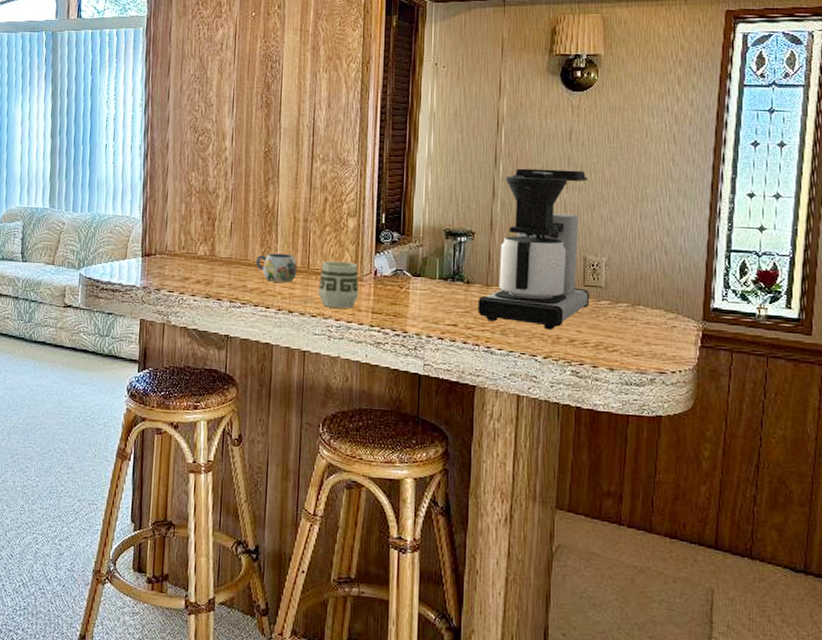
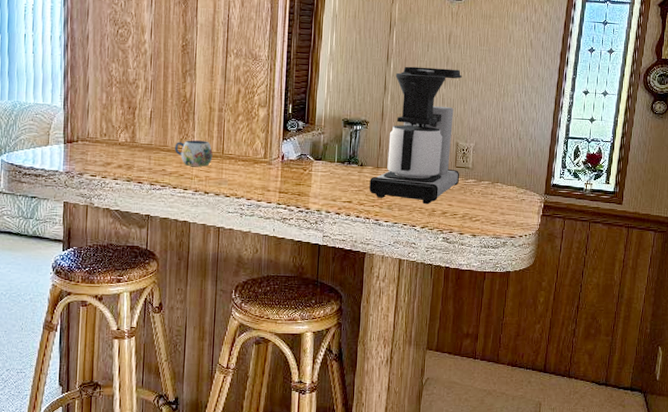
cup: present [318,261,359,309] -> none [232,147,268,189]

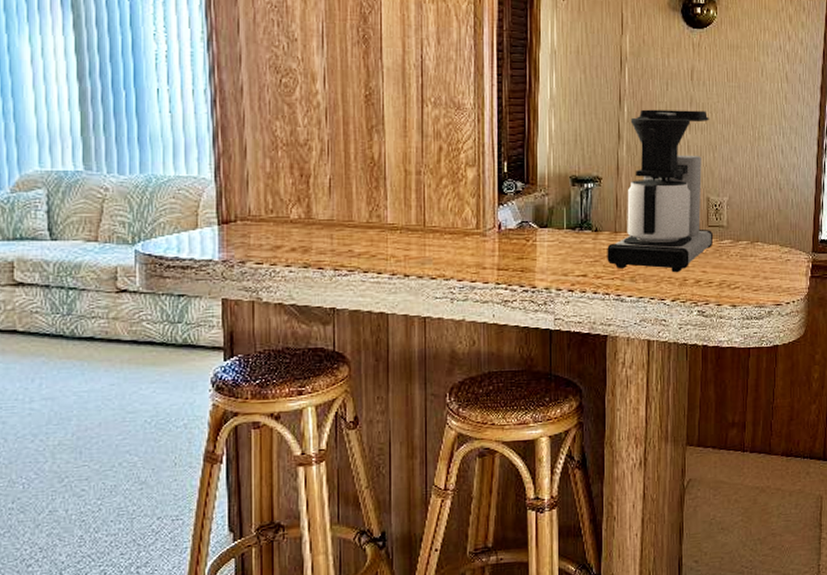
mug: present [174,140,213,167] -> none [362,212,412,244]

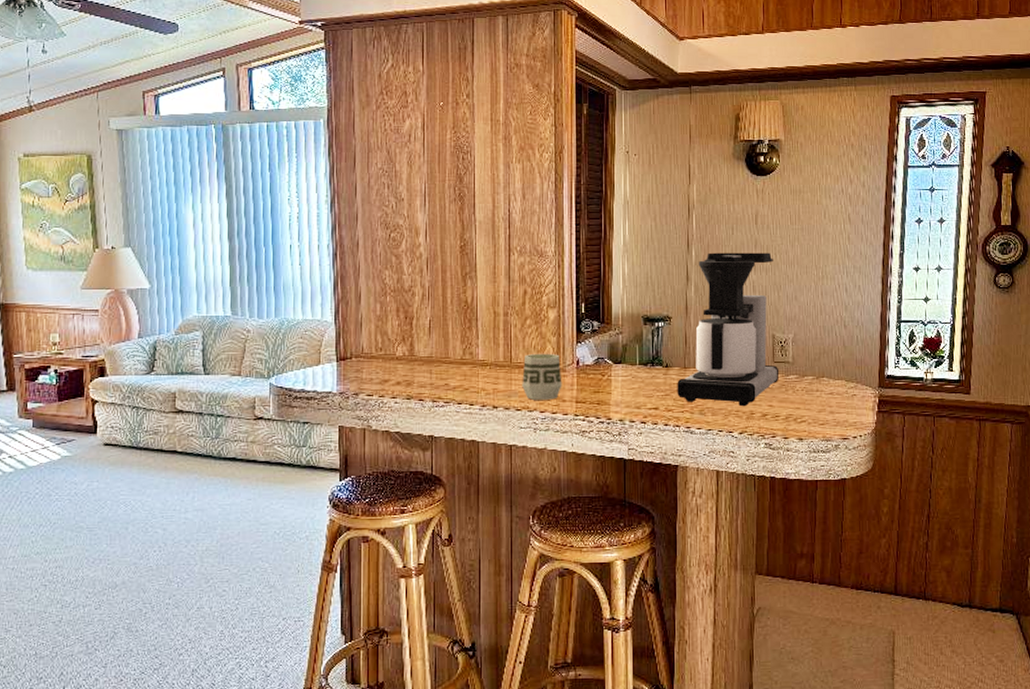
cup: none [437,216,482,267] -> present [522,353,562,400]

